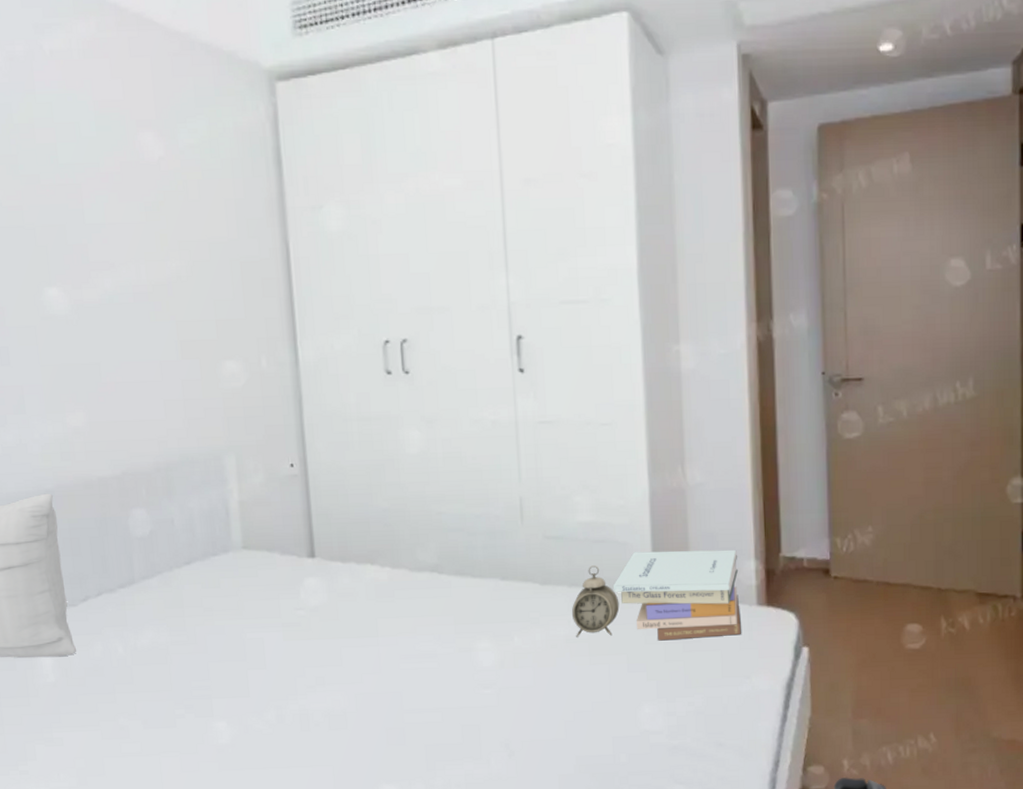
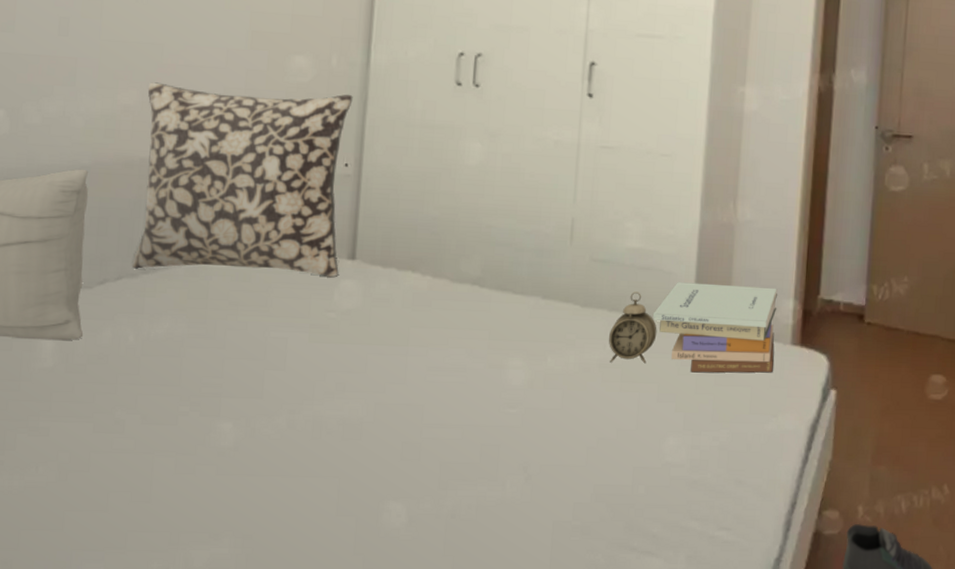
pillow: none [92,394,302,584] -> present [132,82,353,277]

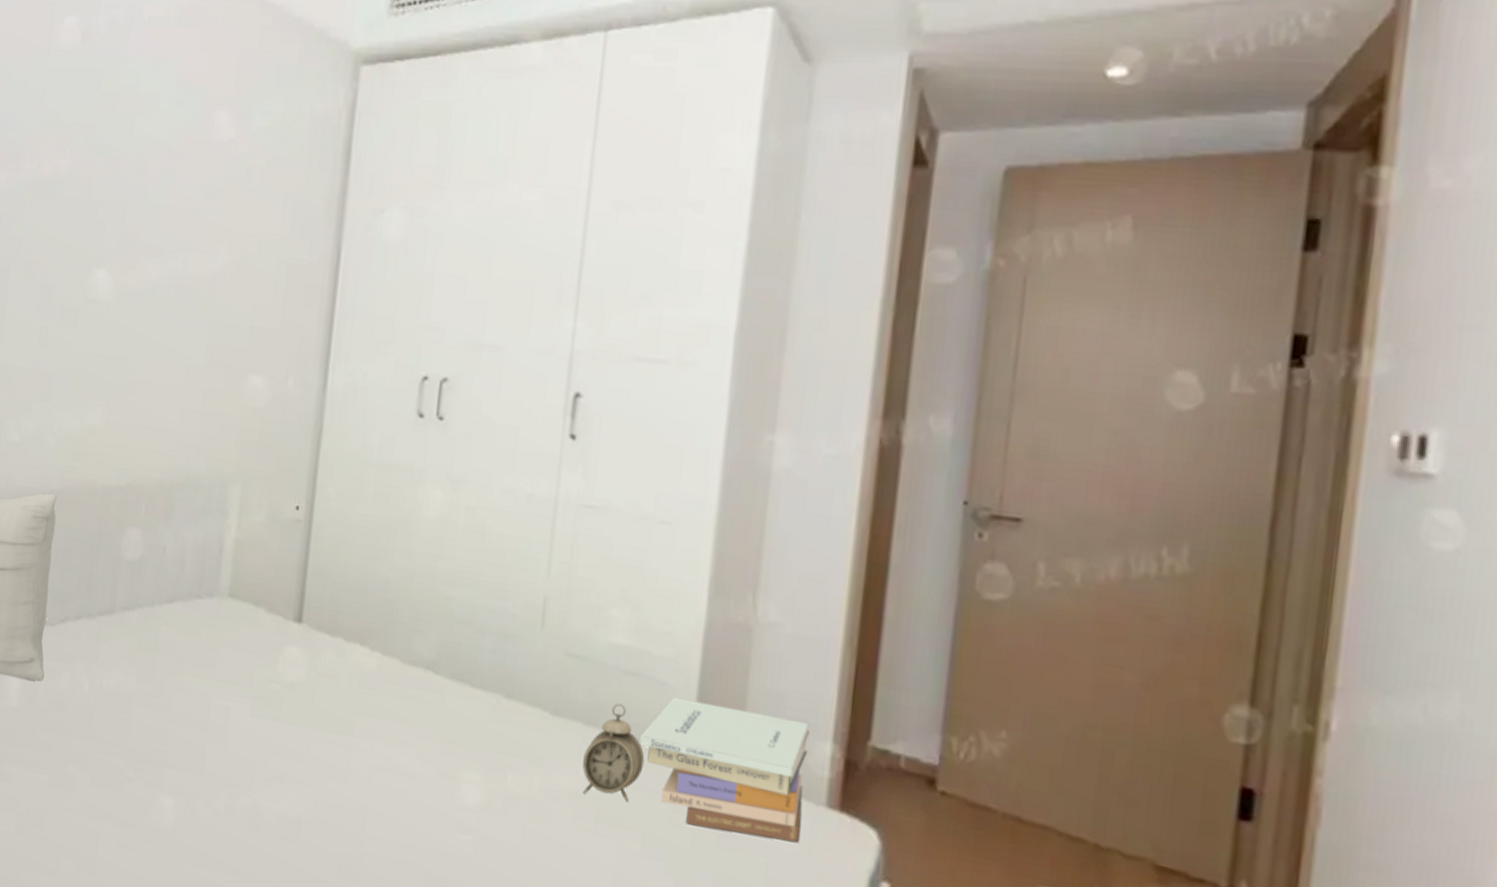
pillow: present [132,82,353,277] -> none [90,400,308,641]

